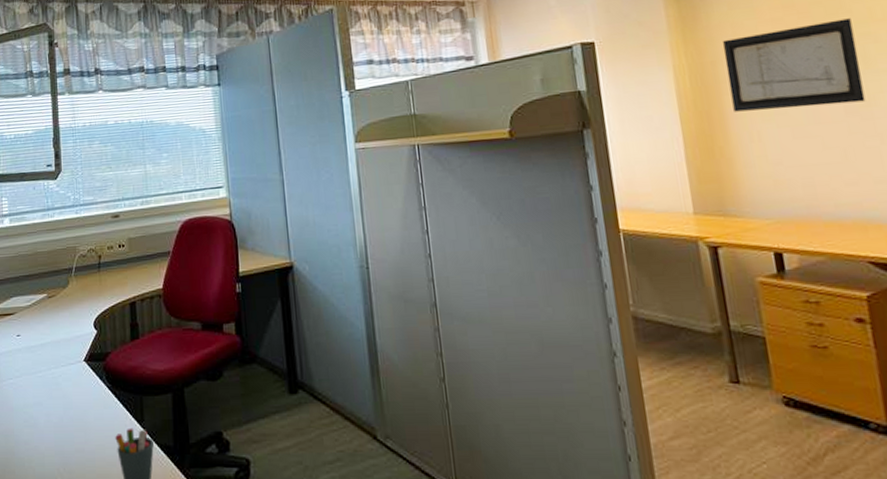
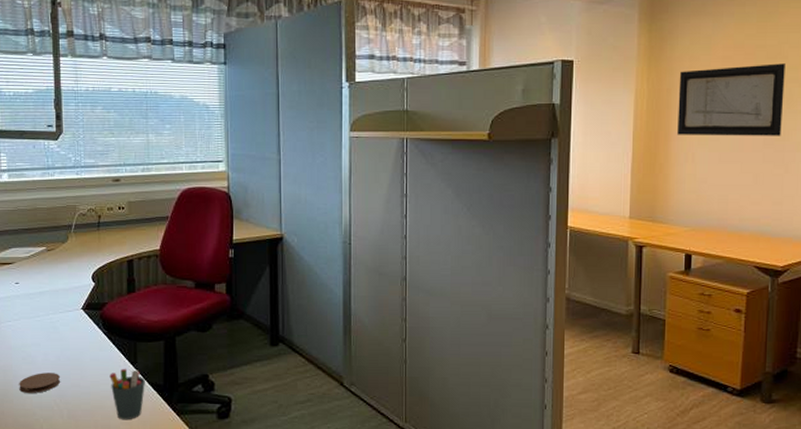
coaster: none [21,436,63,461] -> present [19,373,60,393]

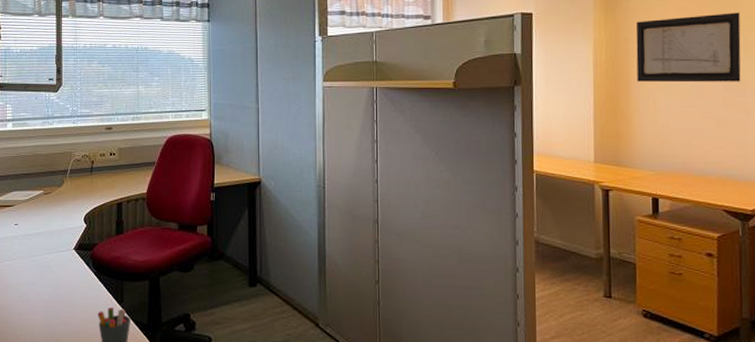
coaster: present [19,373,60,393] -> none [14,310,52,330]

